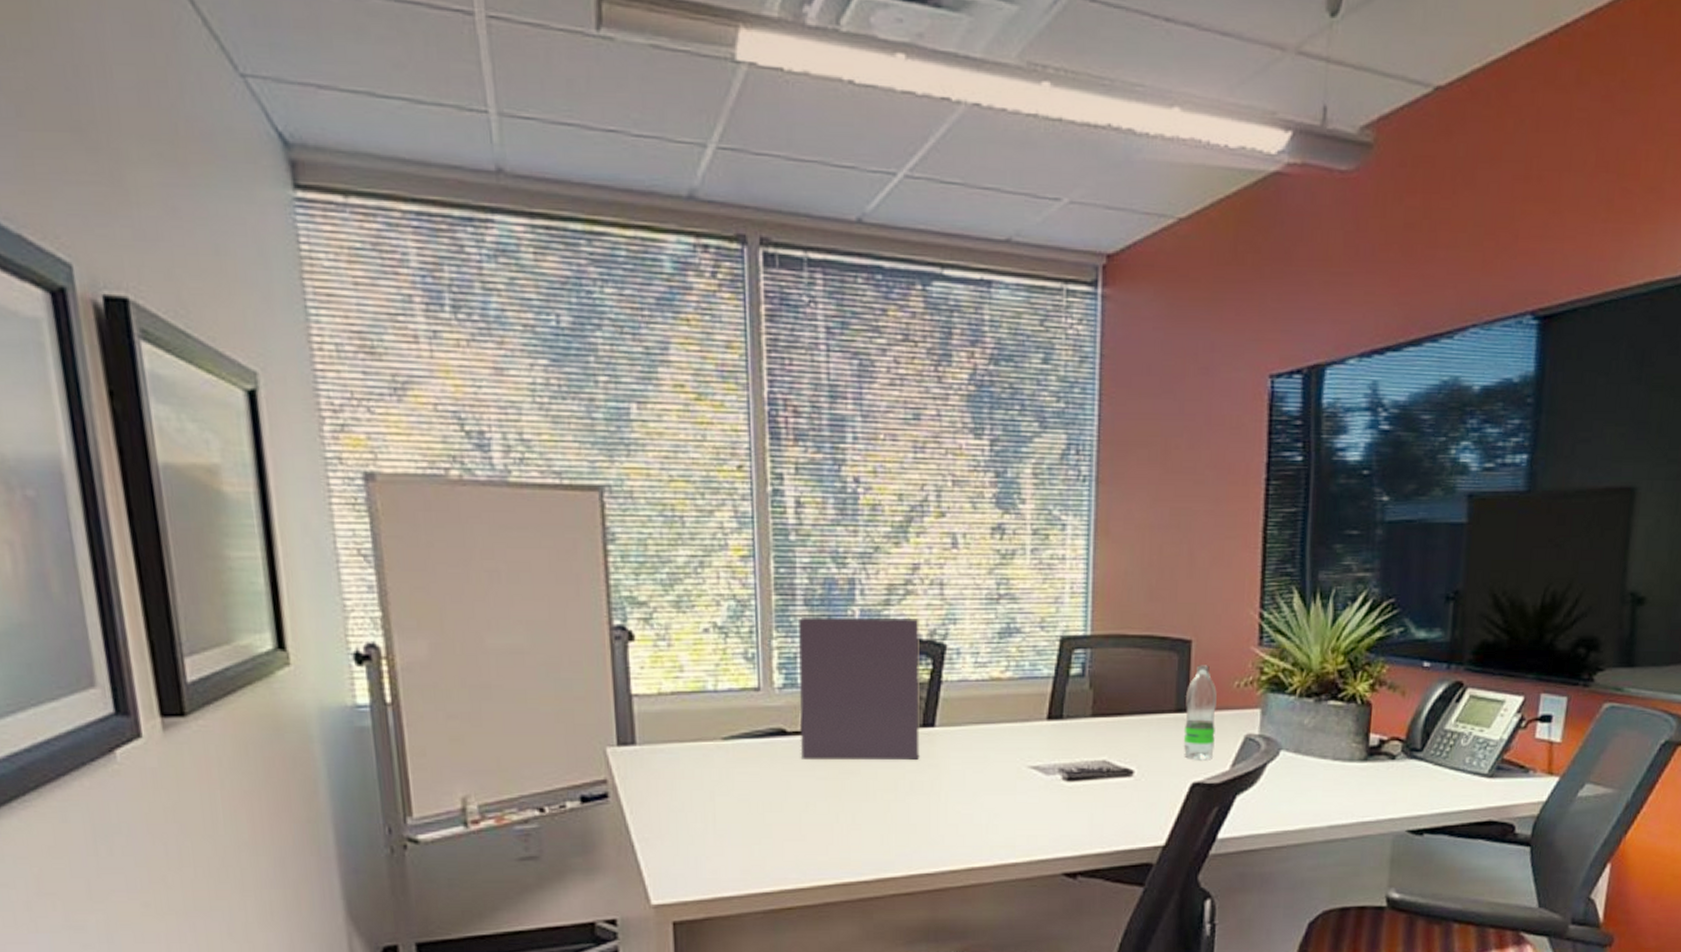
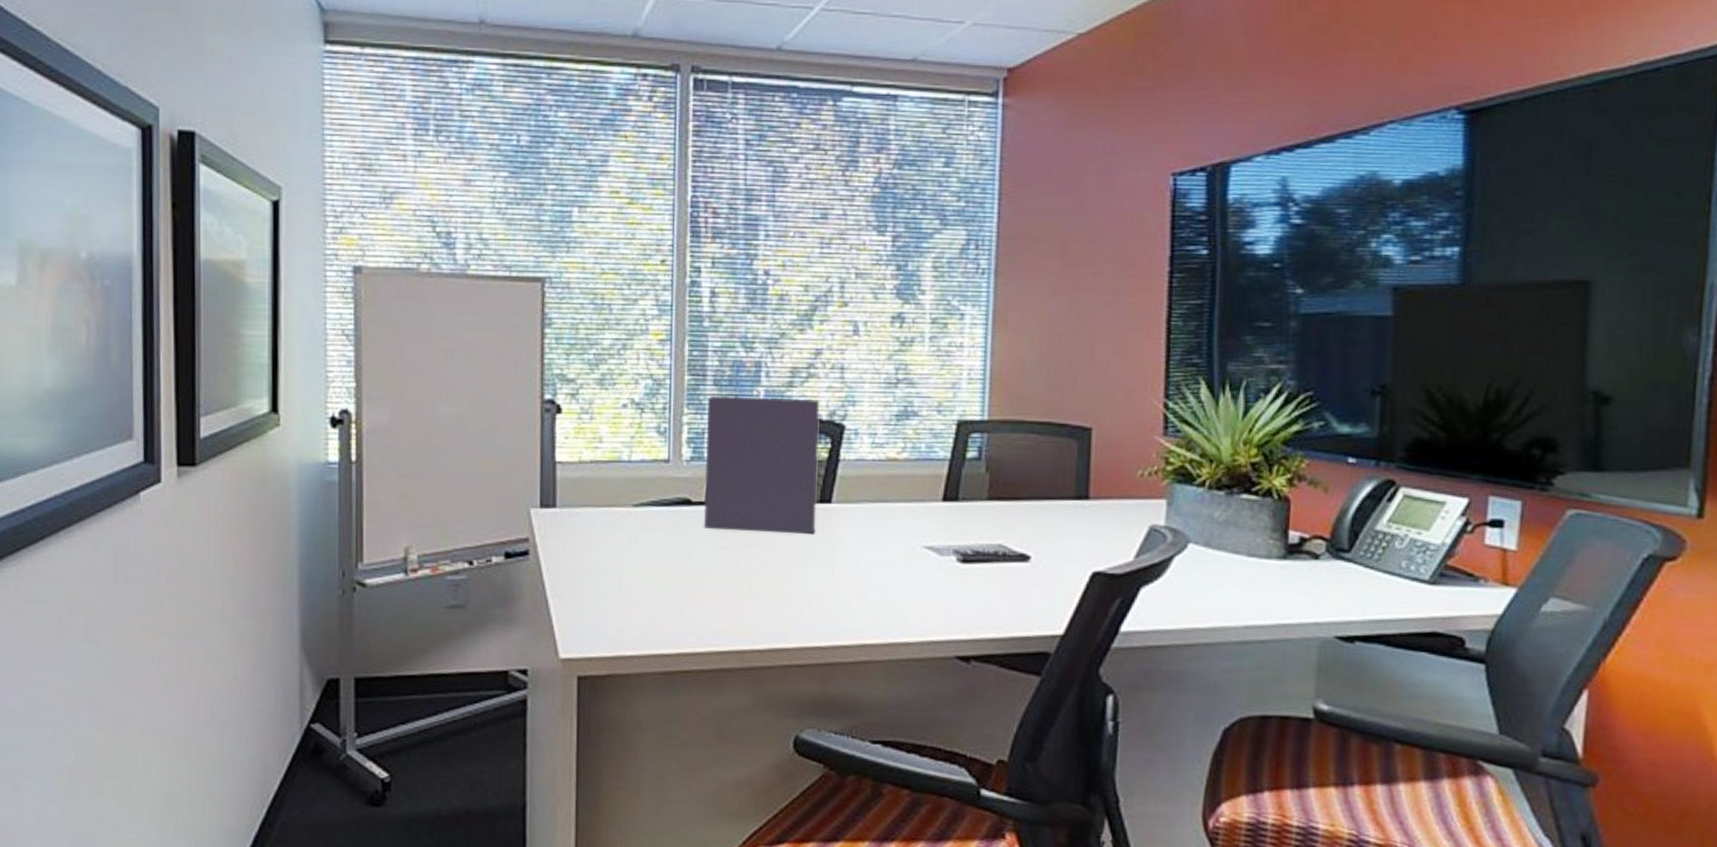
bottle: present [1183,665,1217,760] -> none [1083,453,1119,550]

